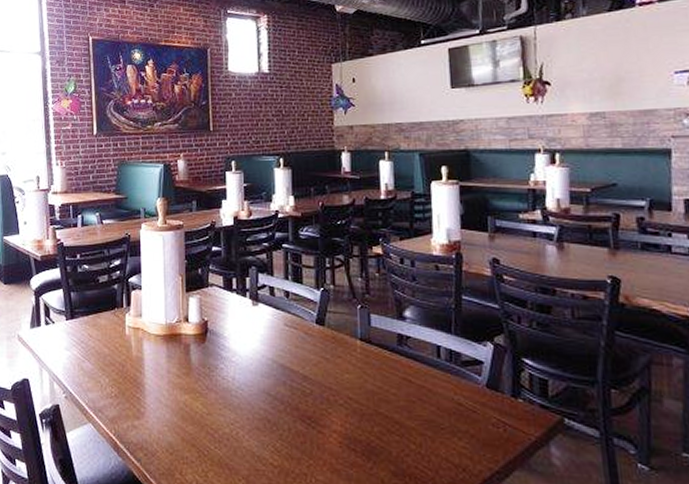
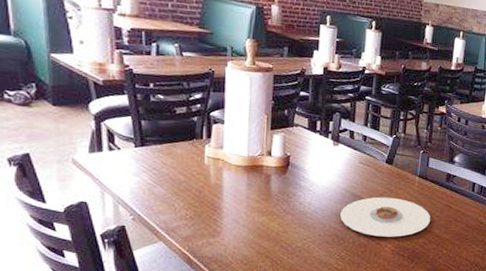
plate: none [269,368,386,424] -> present [340,197,431,237]

